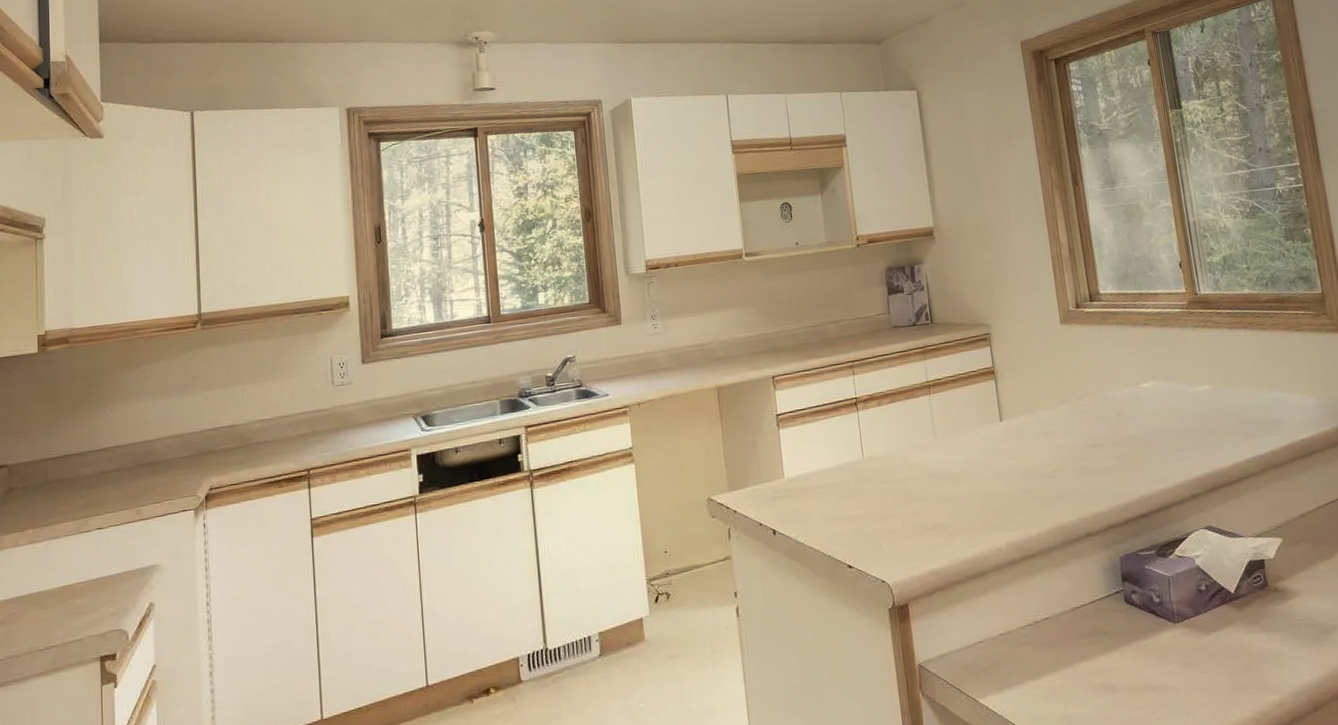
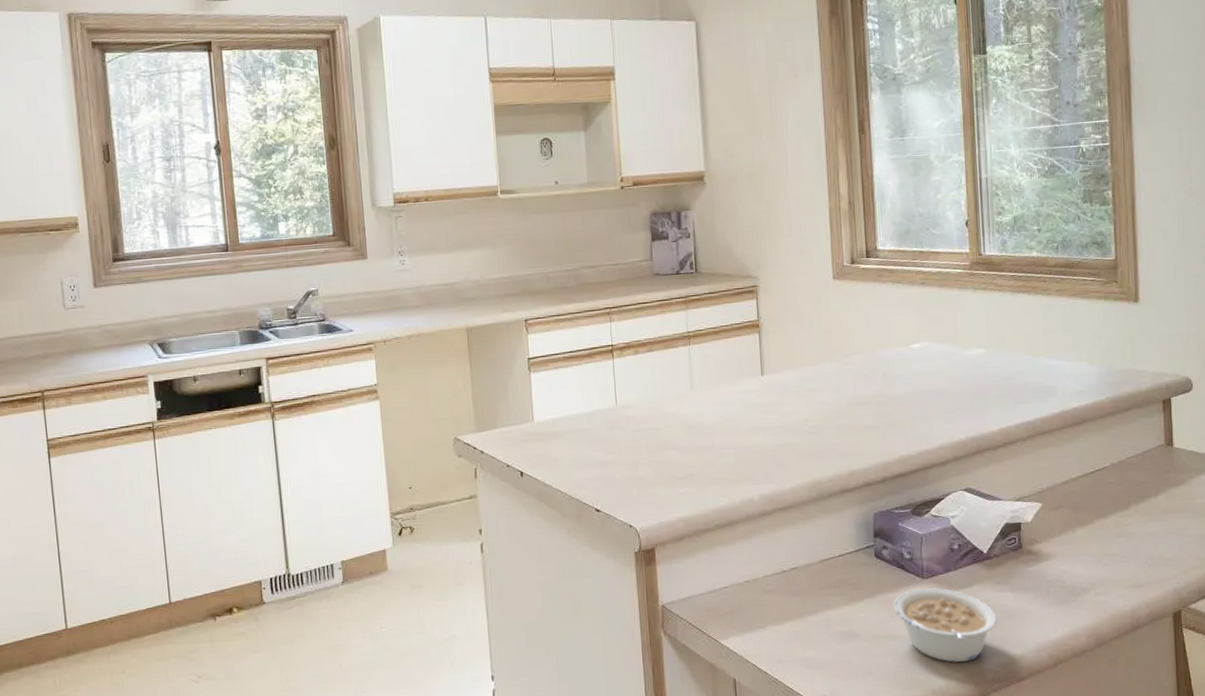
legume: none [1147,632,1252,712] -> present [893,587,997,663]

